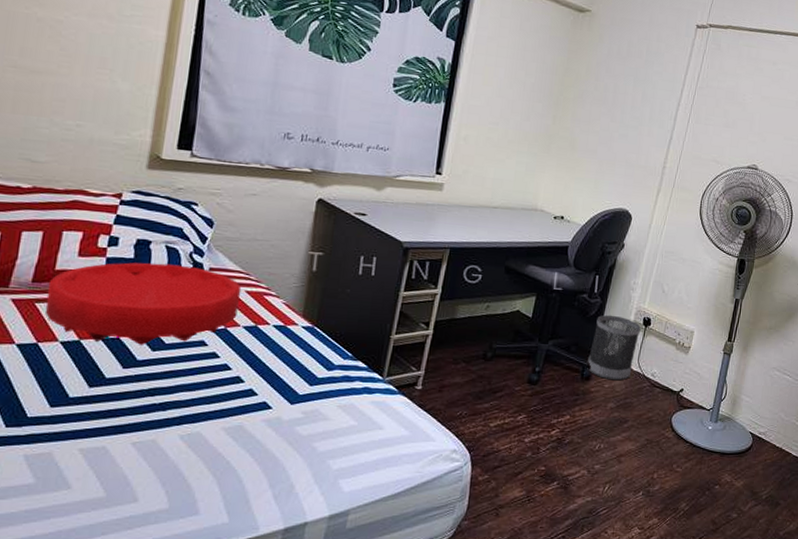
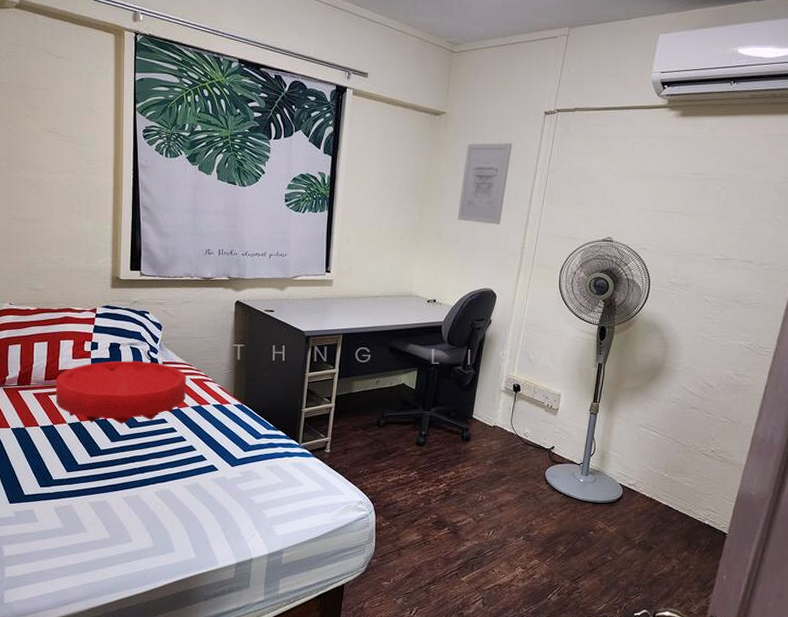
wastebasket: present [587,314,641,381] -> none [466,383,512,441]
wall art: none [595,47,661,139] -> present [457,143,513,225]

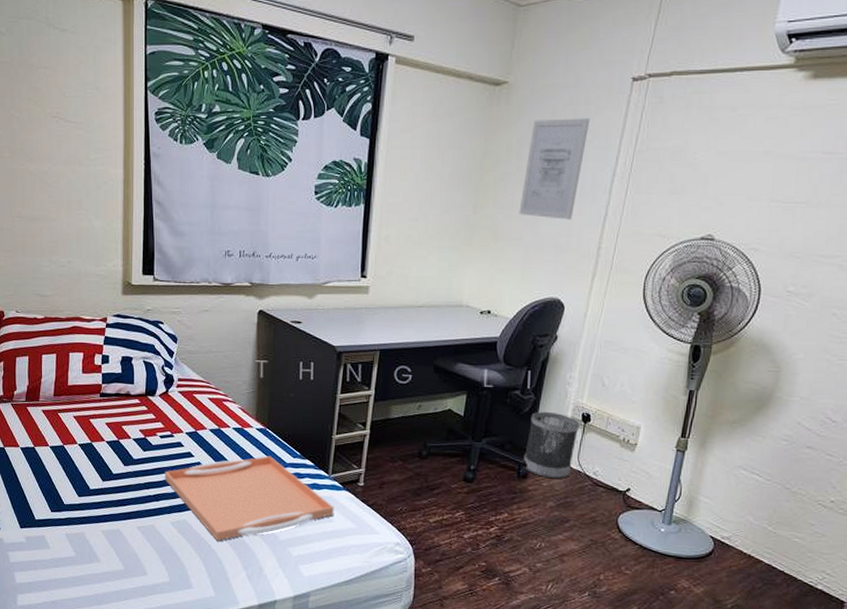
cushion: present [55,360,187,424] -> none [65,376,205,446]
serving tray: none [149,429,304,507] -> present [164,456,335,541]
wastebasket: none [466,383,512,441] -> present [523,411,580,479]

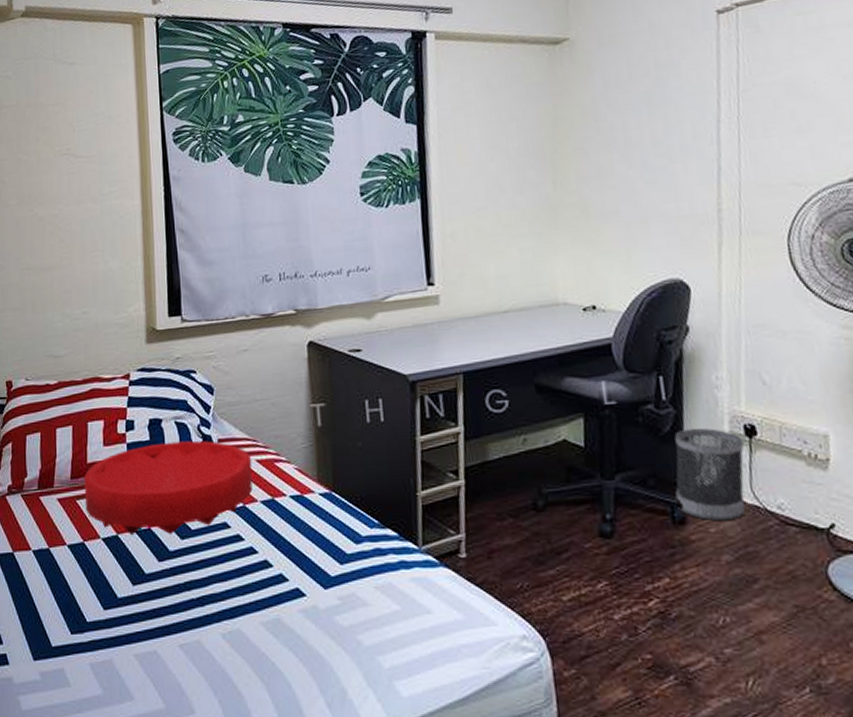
cushion: none [65,376,205,446] -> present [84,440,253,534]
serving tray: present [164,456,335,541] -> none [208,529,433,655]
wall art: present [519,118,591,220] -> none [607,62,678,185]

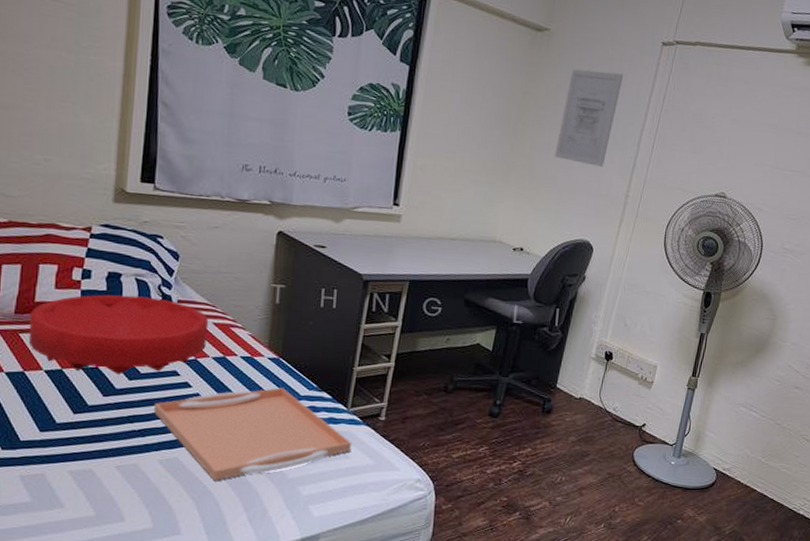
serving tray: none [208,529,433,655] -> present [153,387,352,481]
wall art: none [607,62,678,185] -> present [554,69,624,167]
wastebasket: present [674,427,746,522] -> none [548,348,603,415]

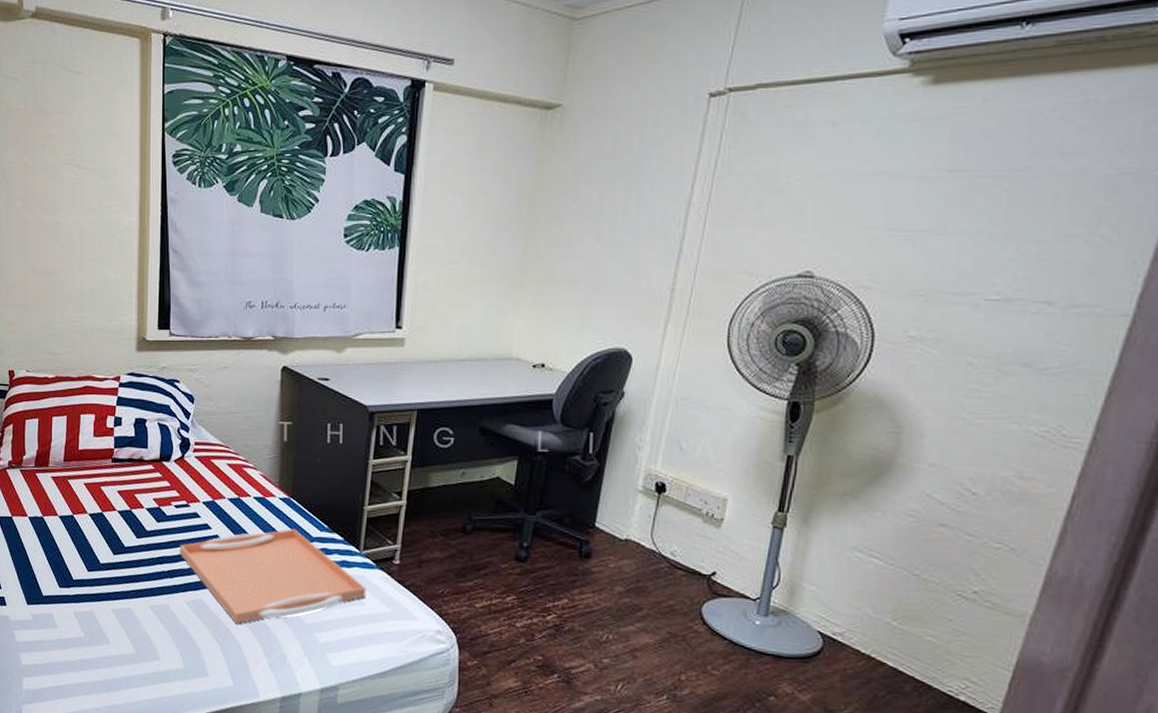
cushion: present [28,294,209,375] -> none [75,439,223,517]
wall art: present [554,69,624,167] -> none [576,142,660,258]

